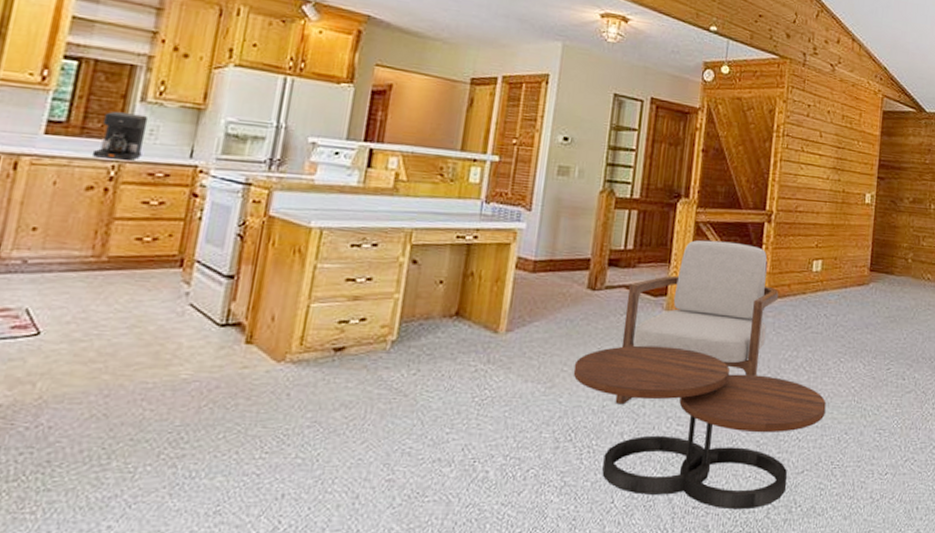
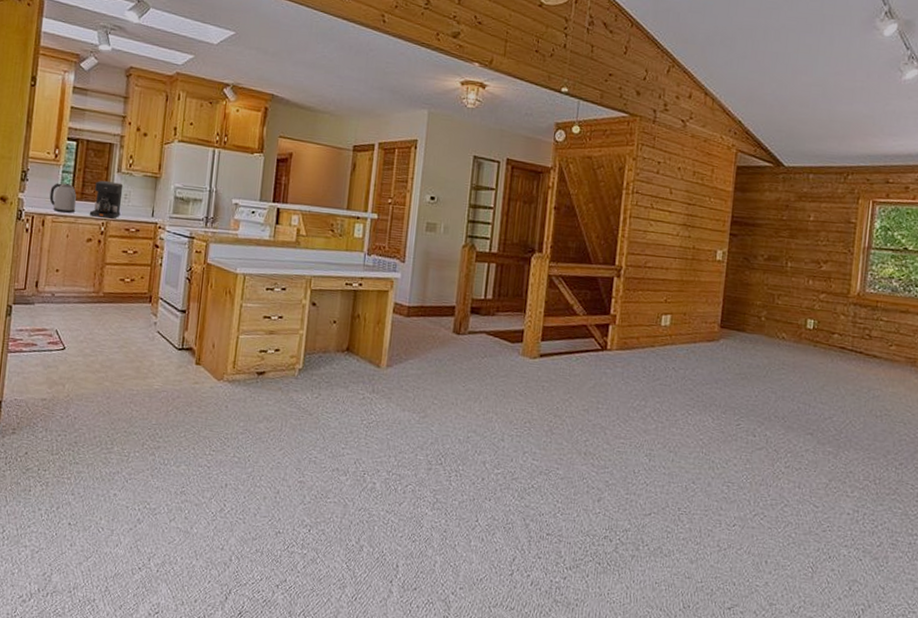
kettle: none [28,113,74,153] -> present [49,183,77,213]
coffee table: present [573,345,826,510] -> none [442,385,674,542]
armchair: present [615,240,779,405] -> none [478,292,628,437]

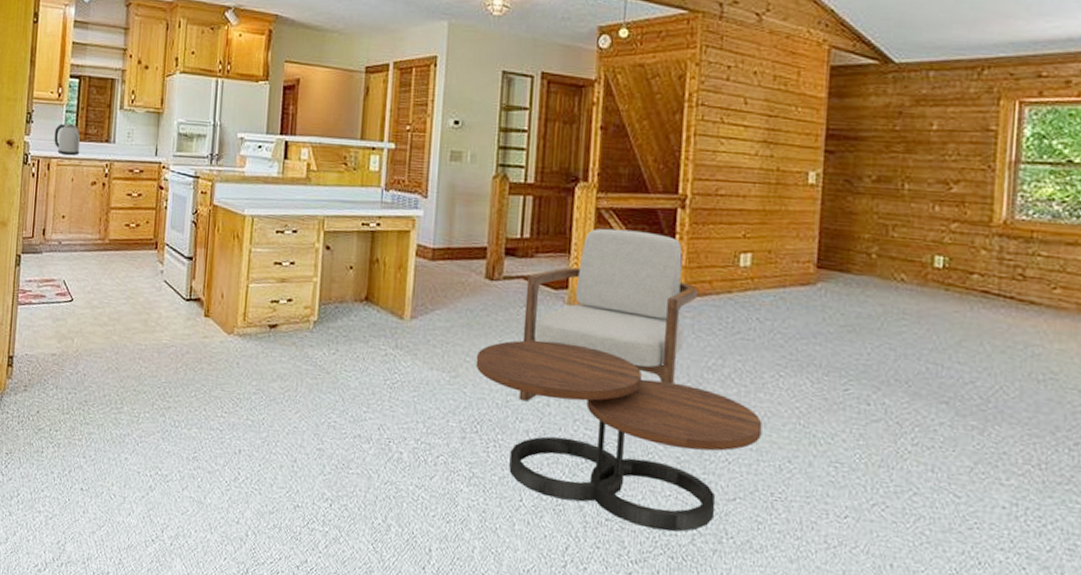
coffee maker: present [89,180,123,219] -> none [93,118,126,159]
coffee table: none [442,385,674,542] -> present [475,340,763,532]
armchair: none [478,292,628,437] -> present [518,228,698,402]

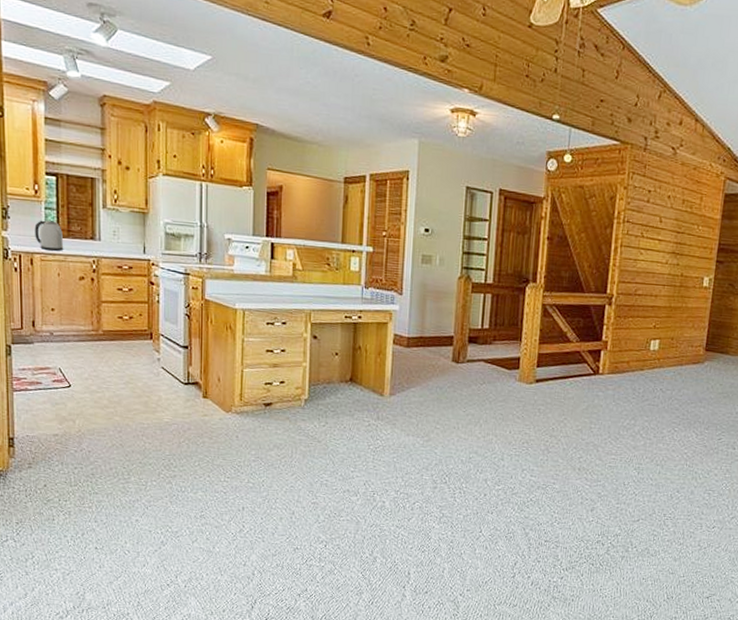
coffee table: present [475,340,763,532] -> none [444,410,661,546]
armchair: present [518,228,698,402] -> none [479,320,619,457]

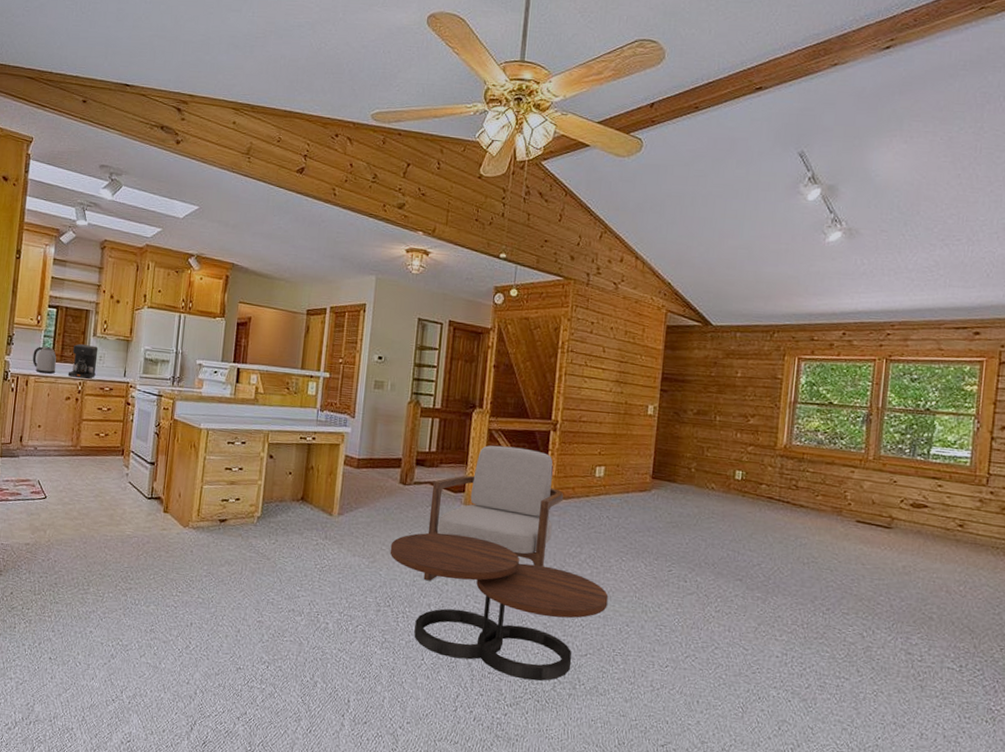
coffee maker: none [78,216,111,256] -> present [67,343,98,379]
coffee table: none [444,410,661,546] -> present [390,532,609,681]
armchair: none [479,320,619,457] -> present [423,445,564,581]

